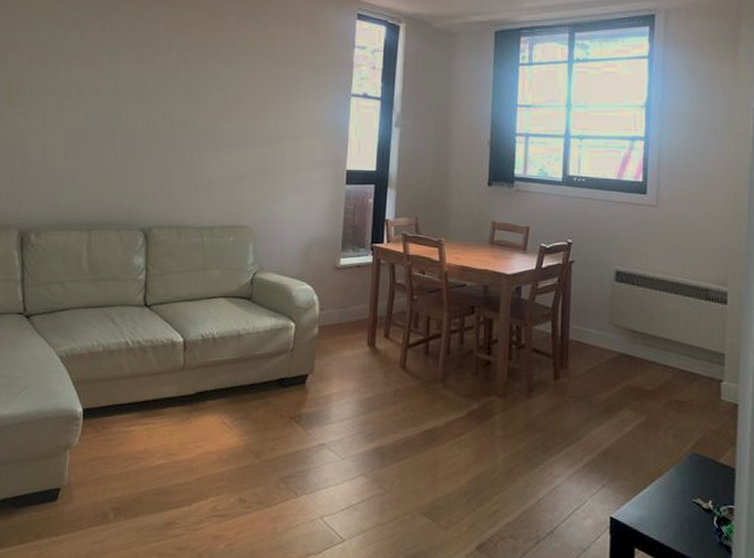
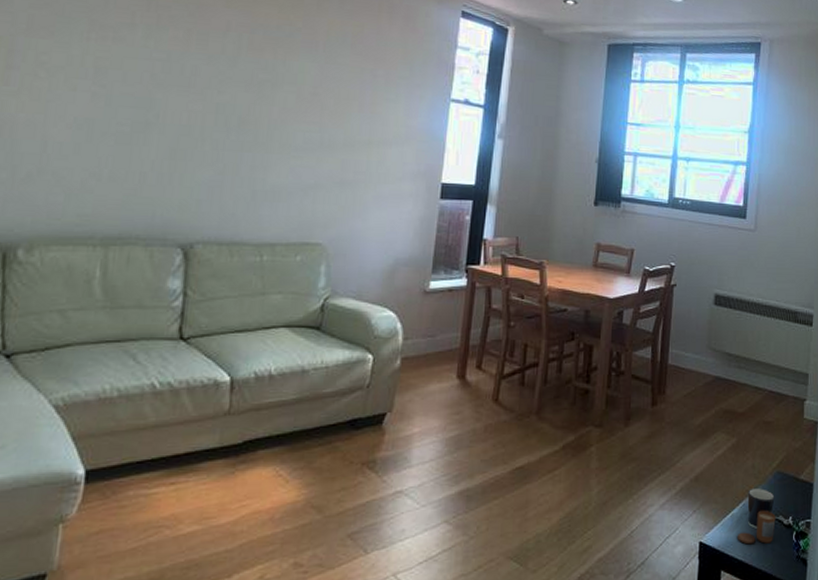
candle: none [650,492,694,526] -> present [736,511,776,545]
mug: none [660,467,692,509] -> present [747,487,775,529]

